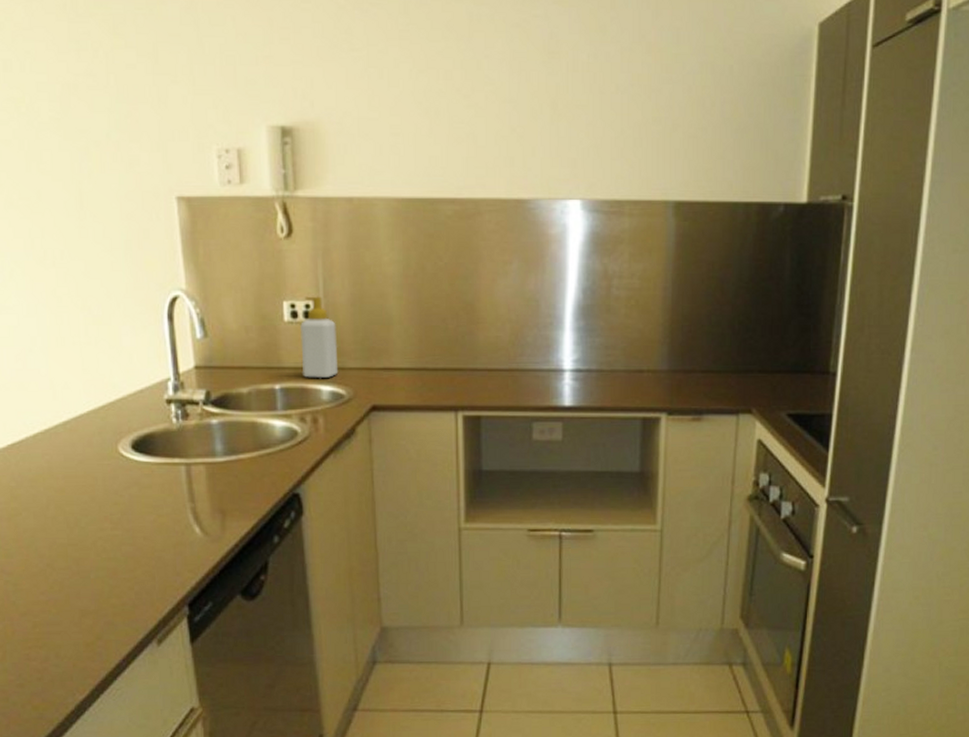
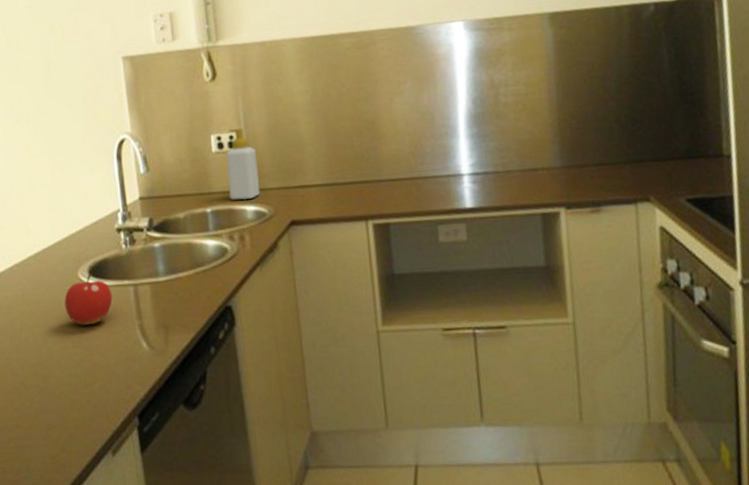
fruit: none [101,447,160,505] -> present [64,273,113,325]

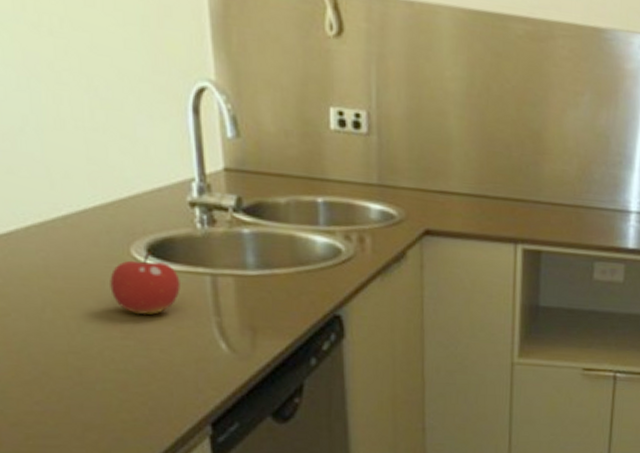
soap bottle: present [225,128,260,200] -> none [347,104,390,196]

